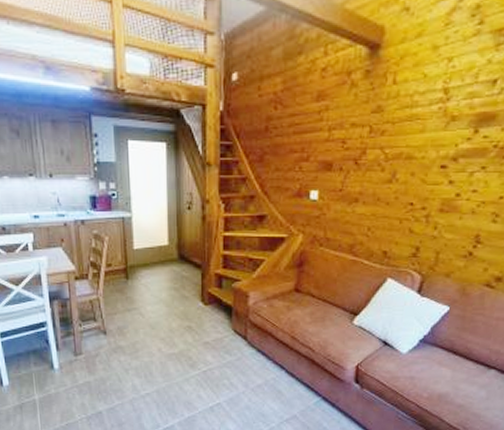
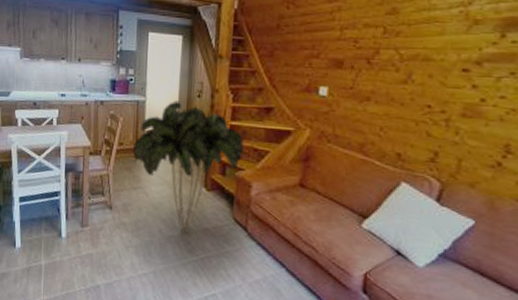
indoor plant: none [123,214,239,348] -> present [133,100,245,233]

